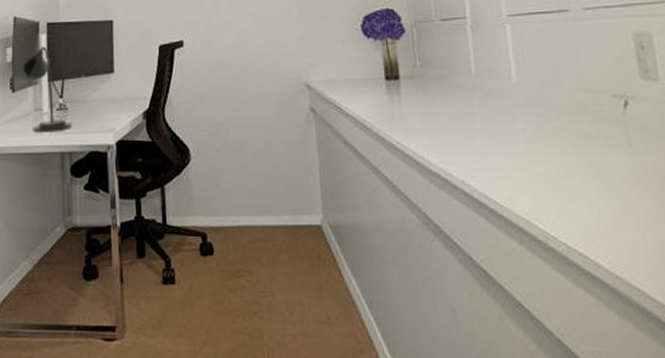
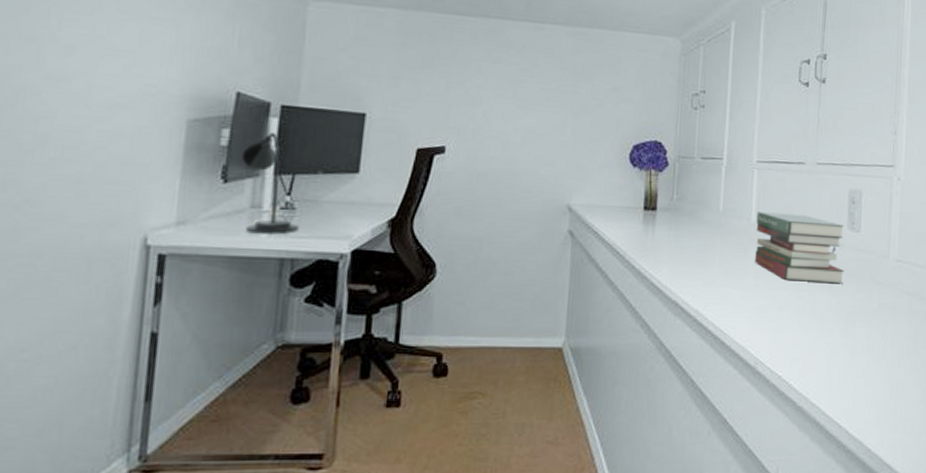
books: none [517,67,647,144] -> present [755,212,844,284]

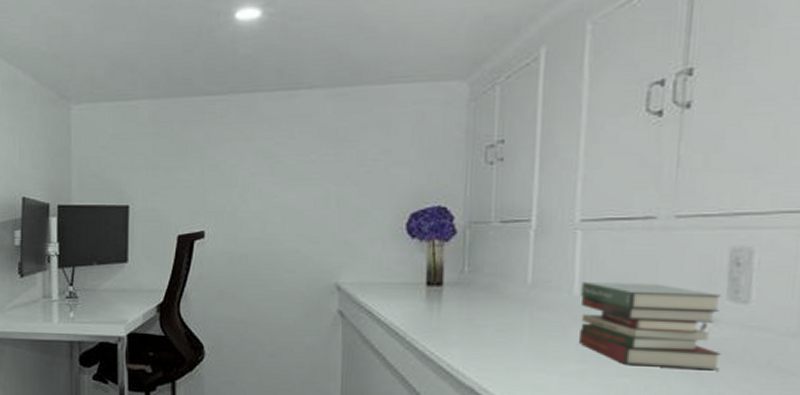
desk lamp: present [241,133,300,235] -> none [32,231,83,321]

